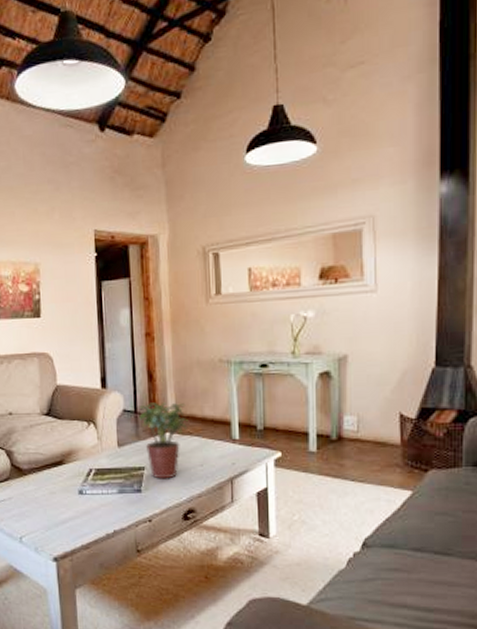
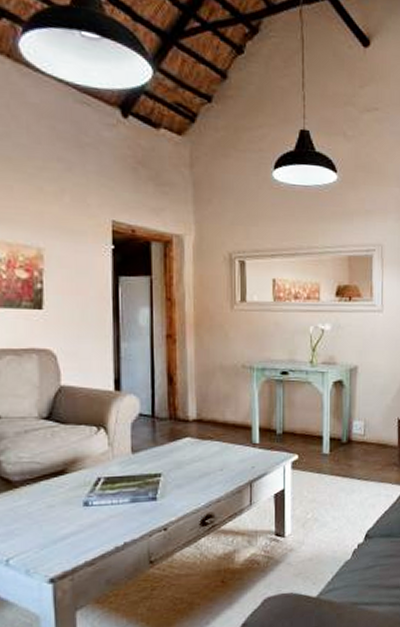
potted plant: present [139,402,188,479] -> none [156,406,209,486]

